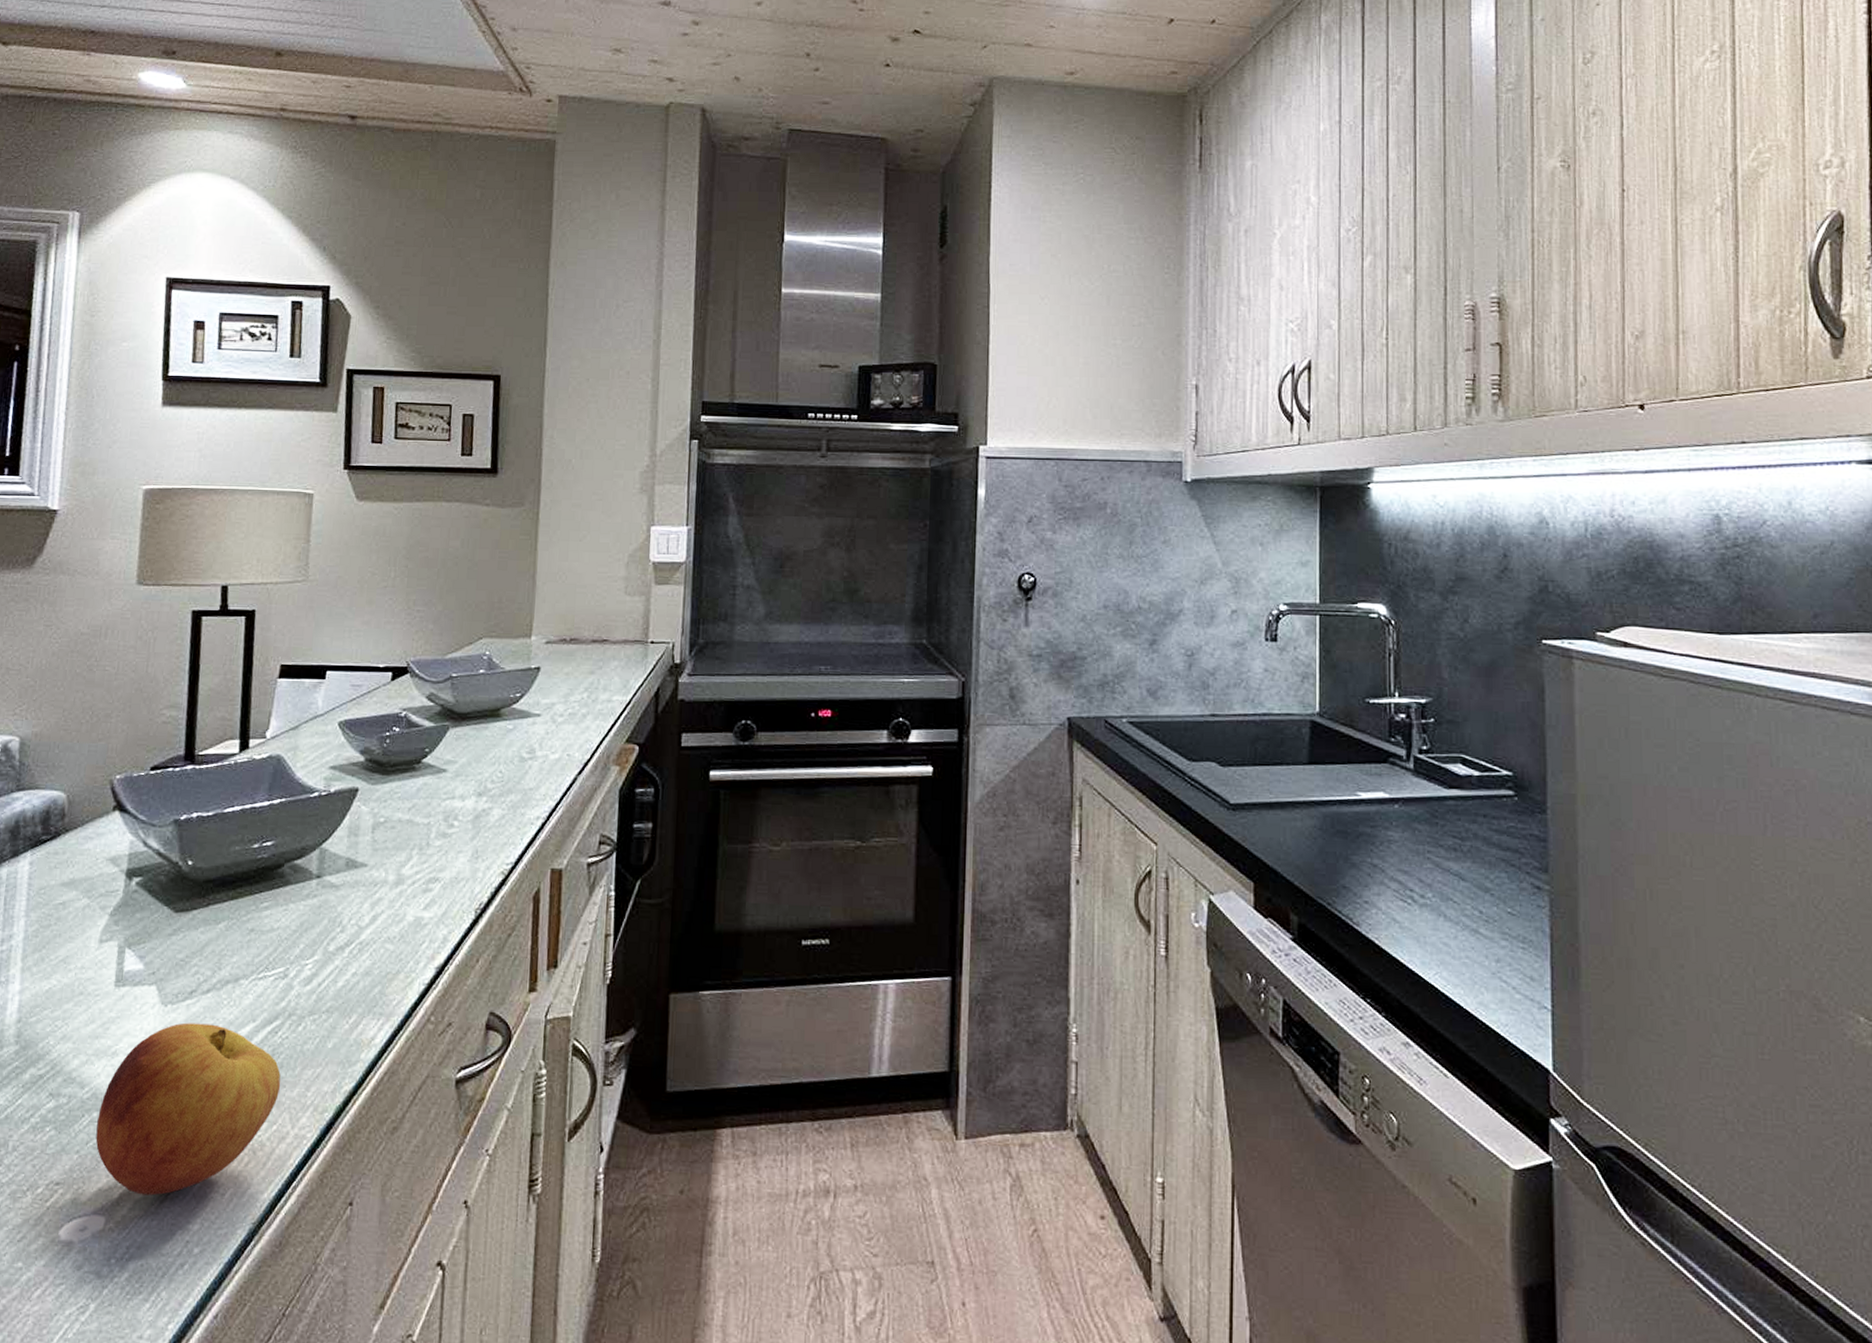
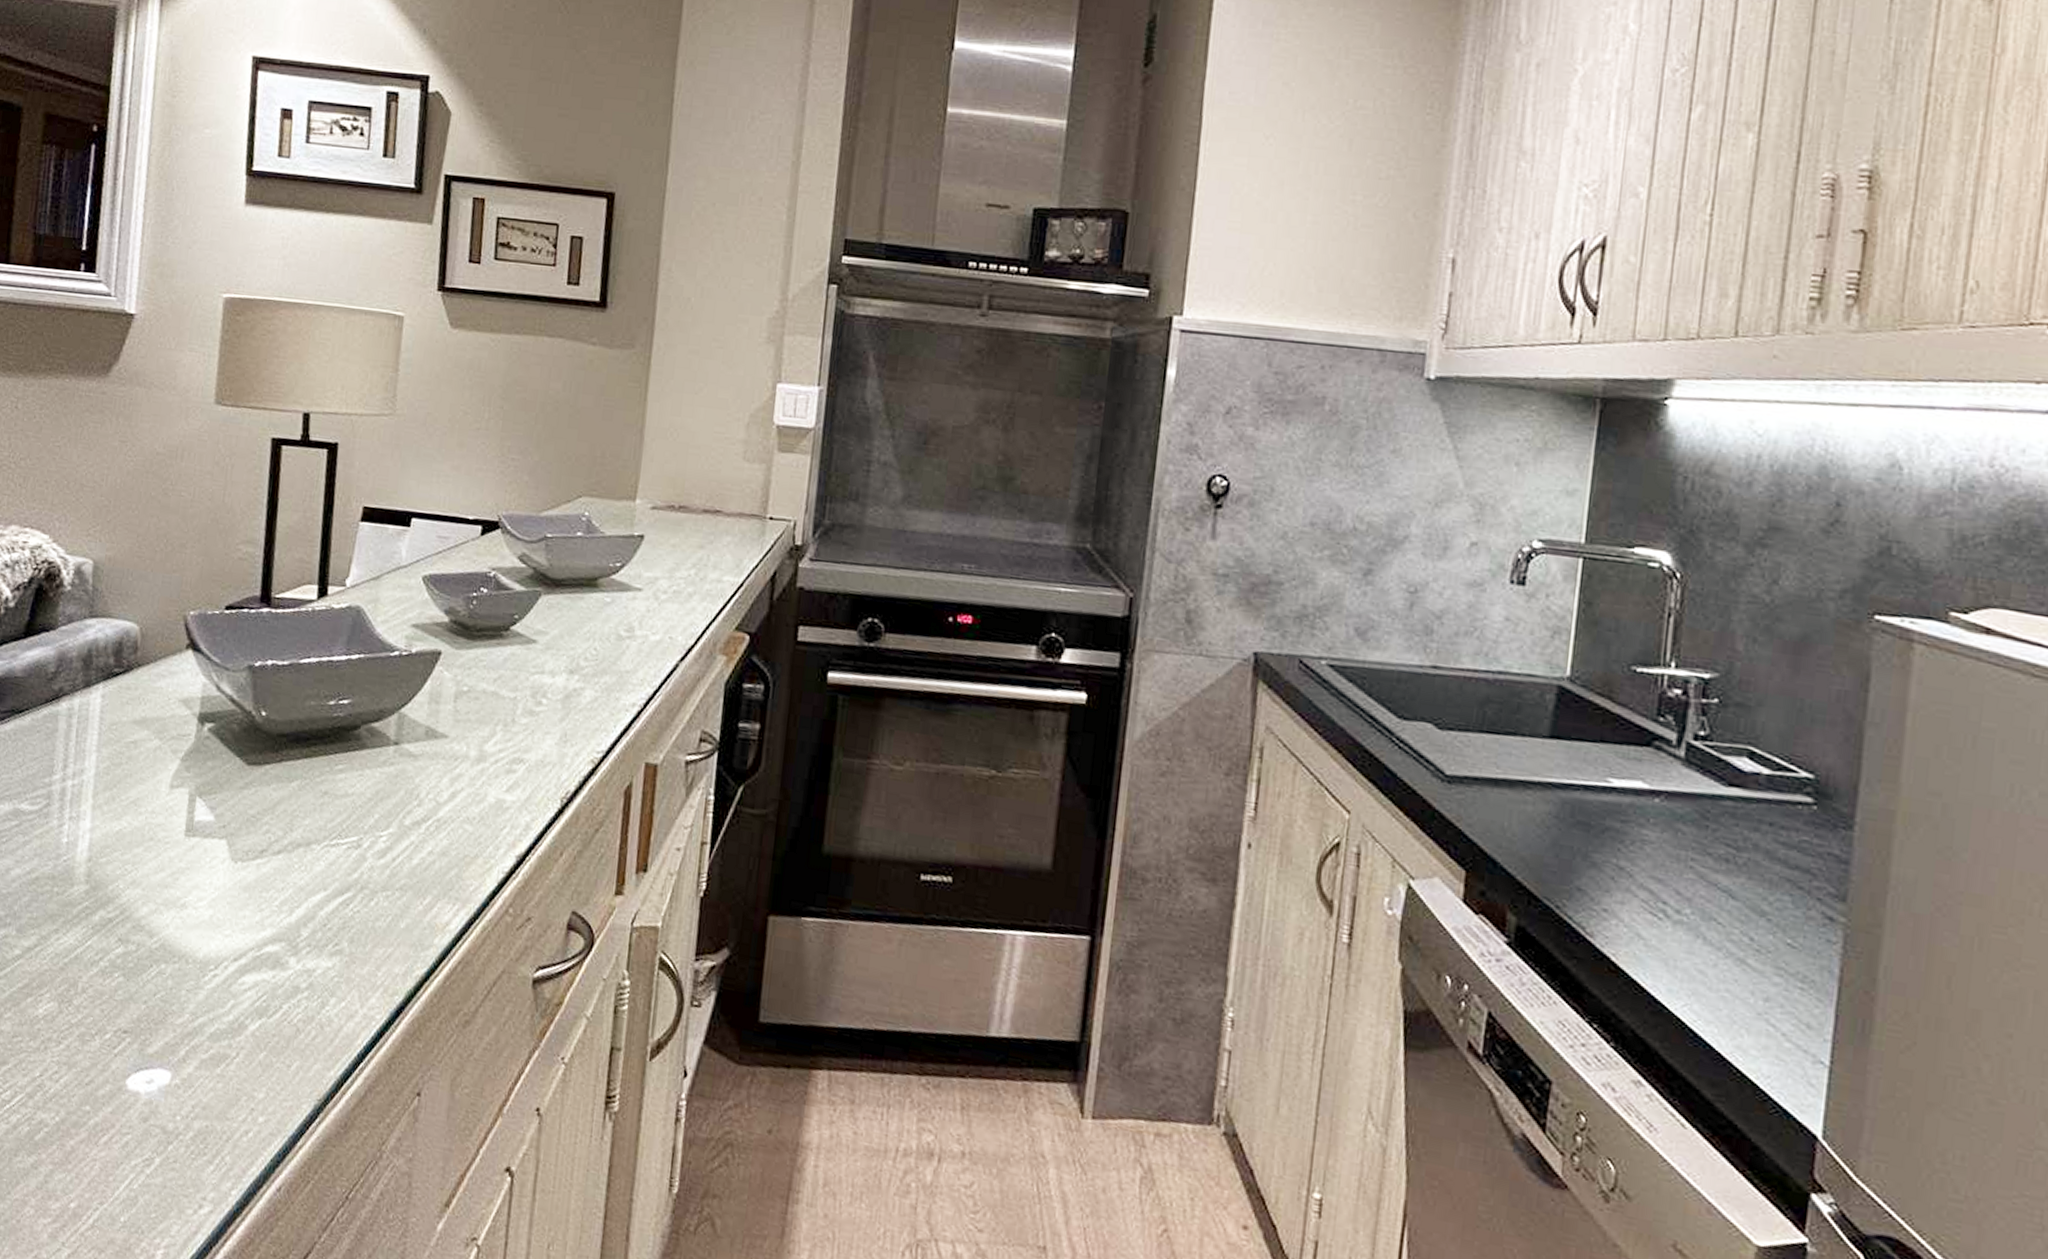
apple: present [95,1022,281,1196] -> none [163,882,351,1058]

